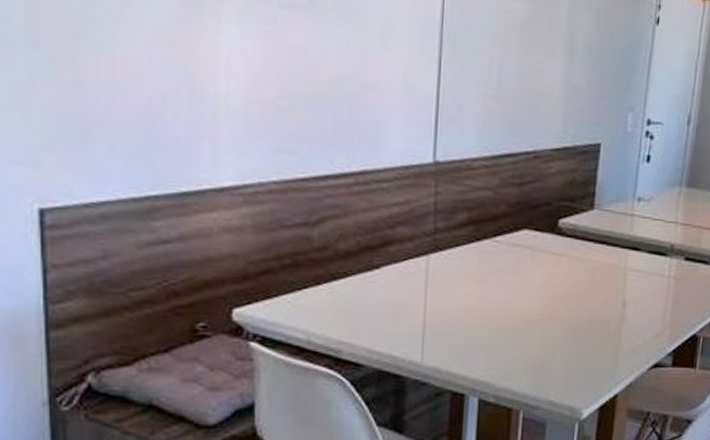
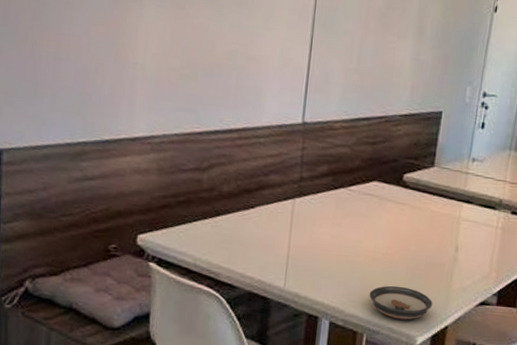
saucer: none [524,351,600,391] -> present [369,285,433,320]

